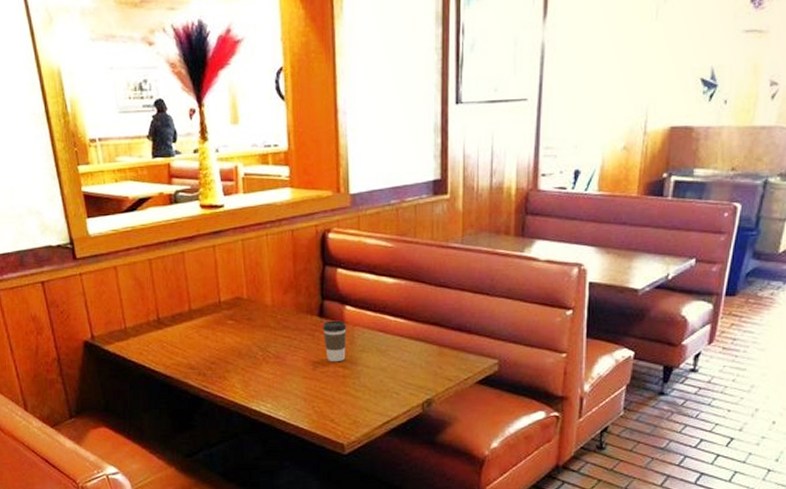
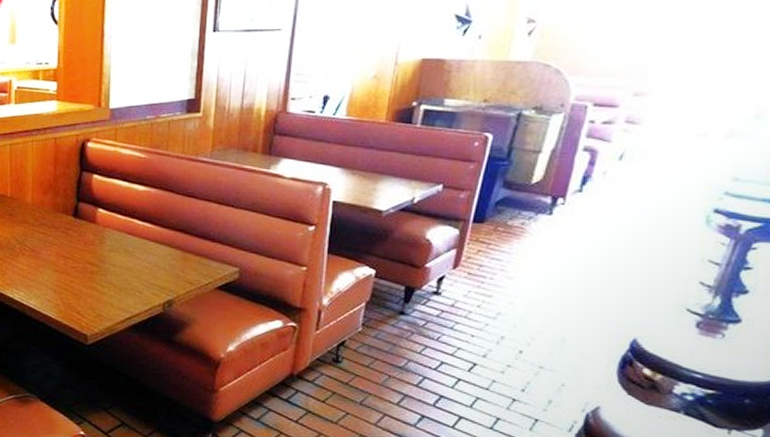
coffee cup: present [322,320,347,362] -> none [75,221,98,259]

